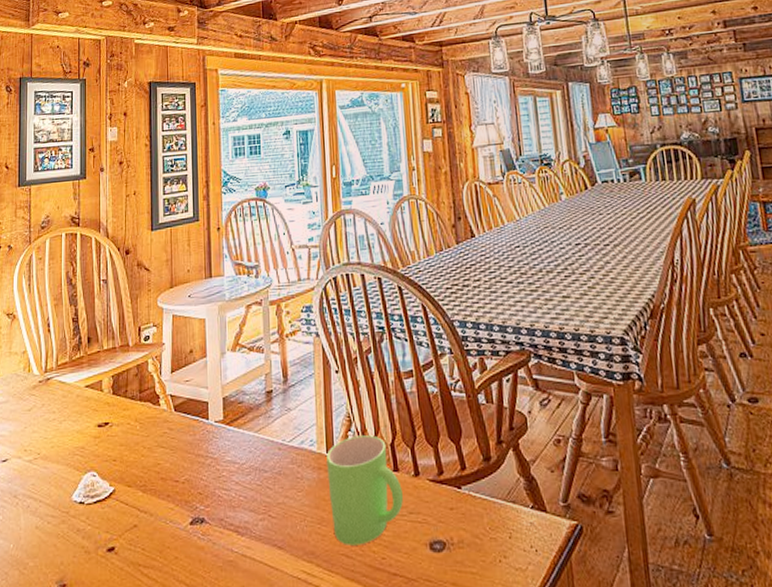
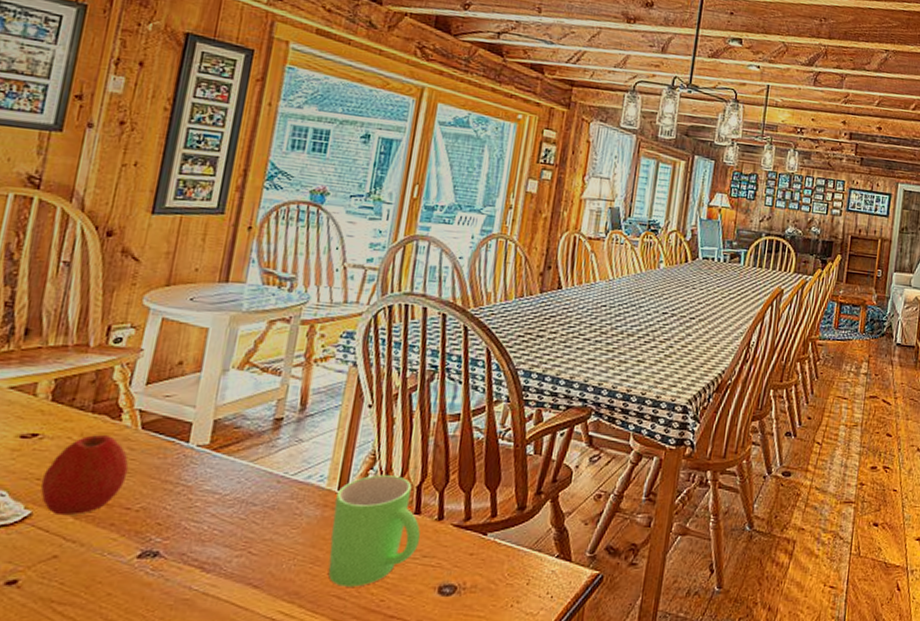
apple: none [116,418,171,490] -> present [40,434,129,516]

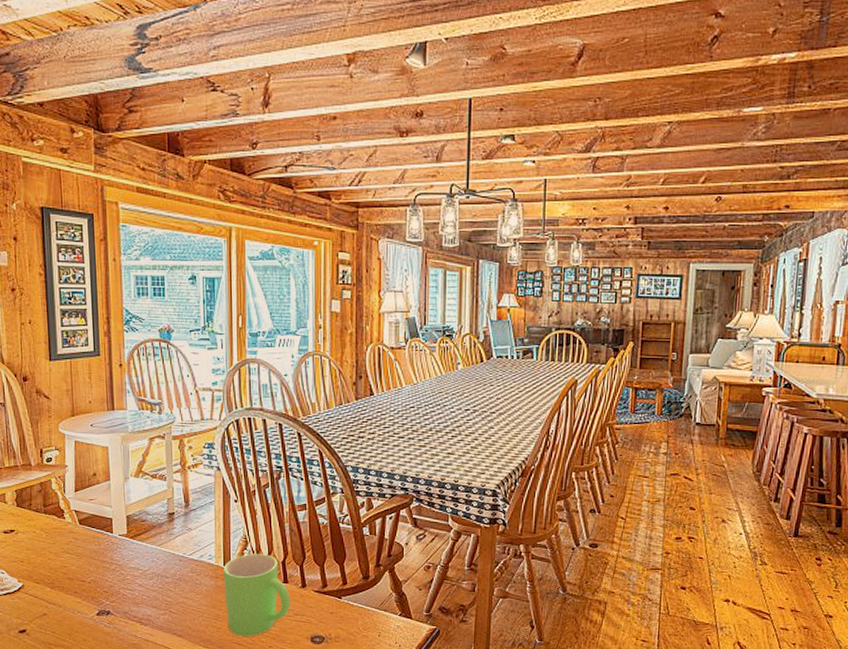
apple: present [40,434,129,516] -> none [24,529,78,587]

